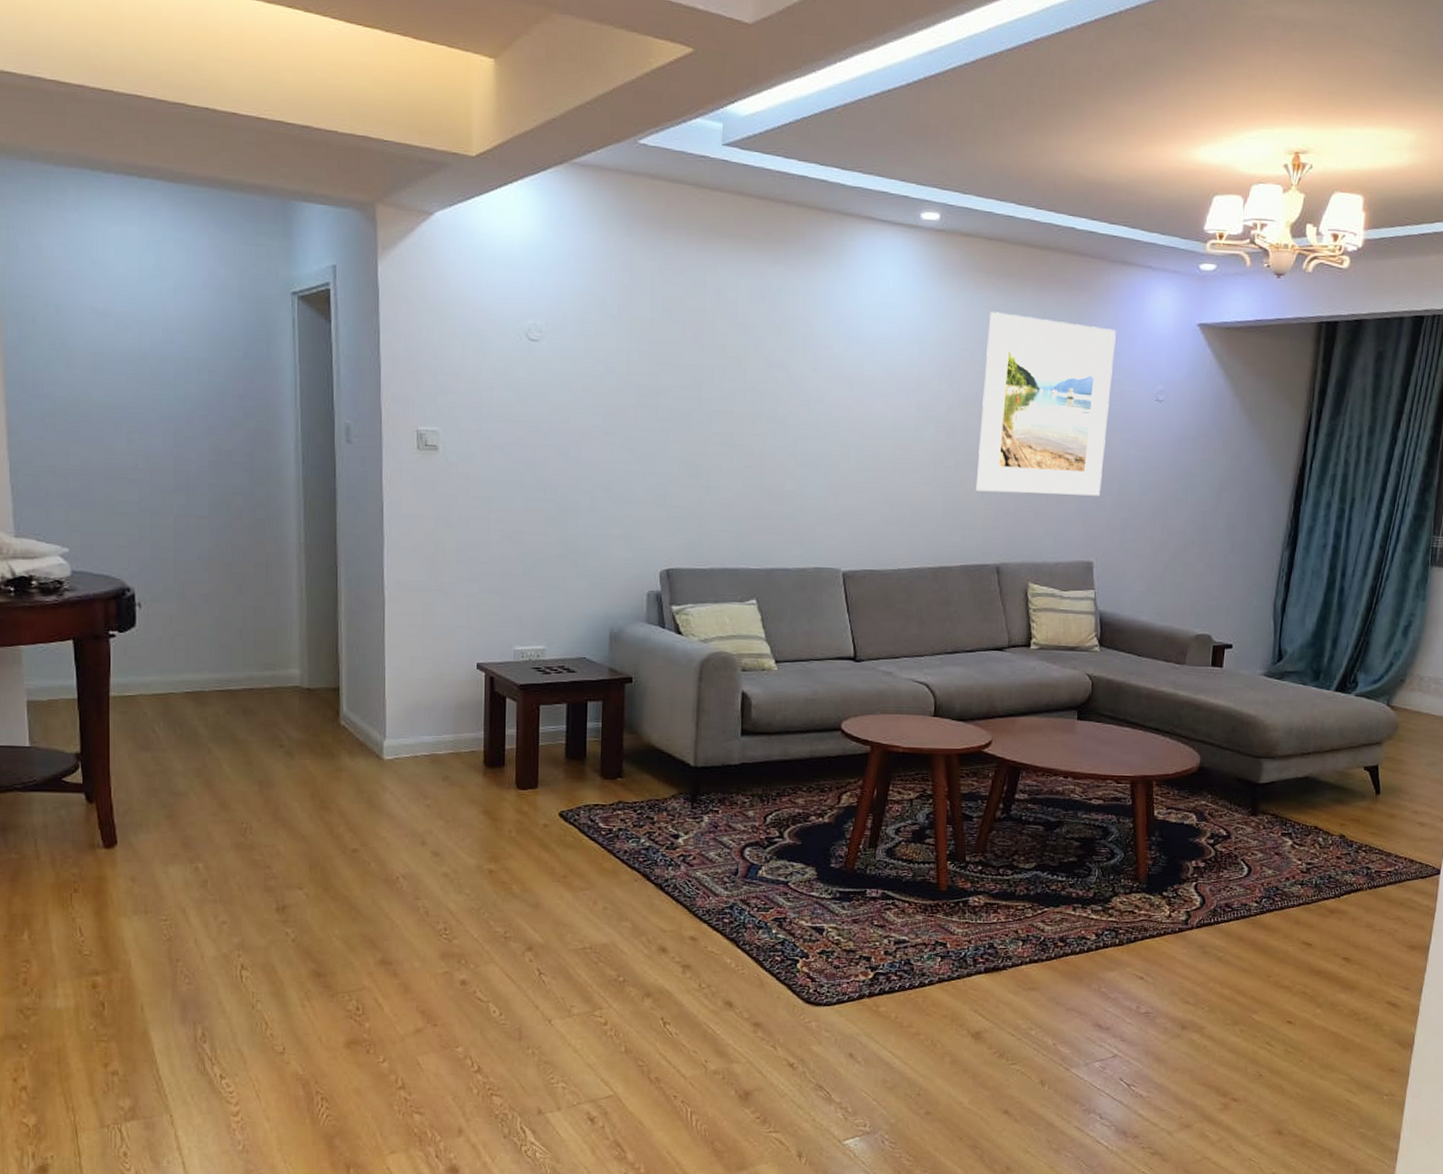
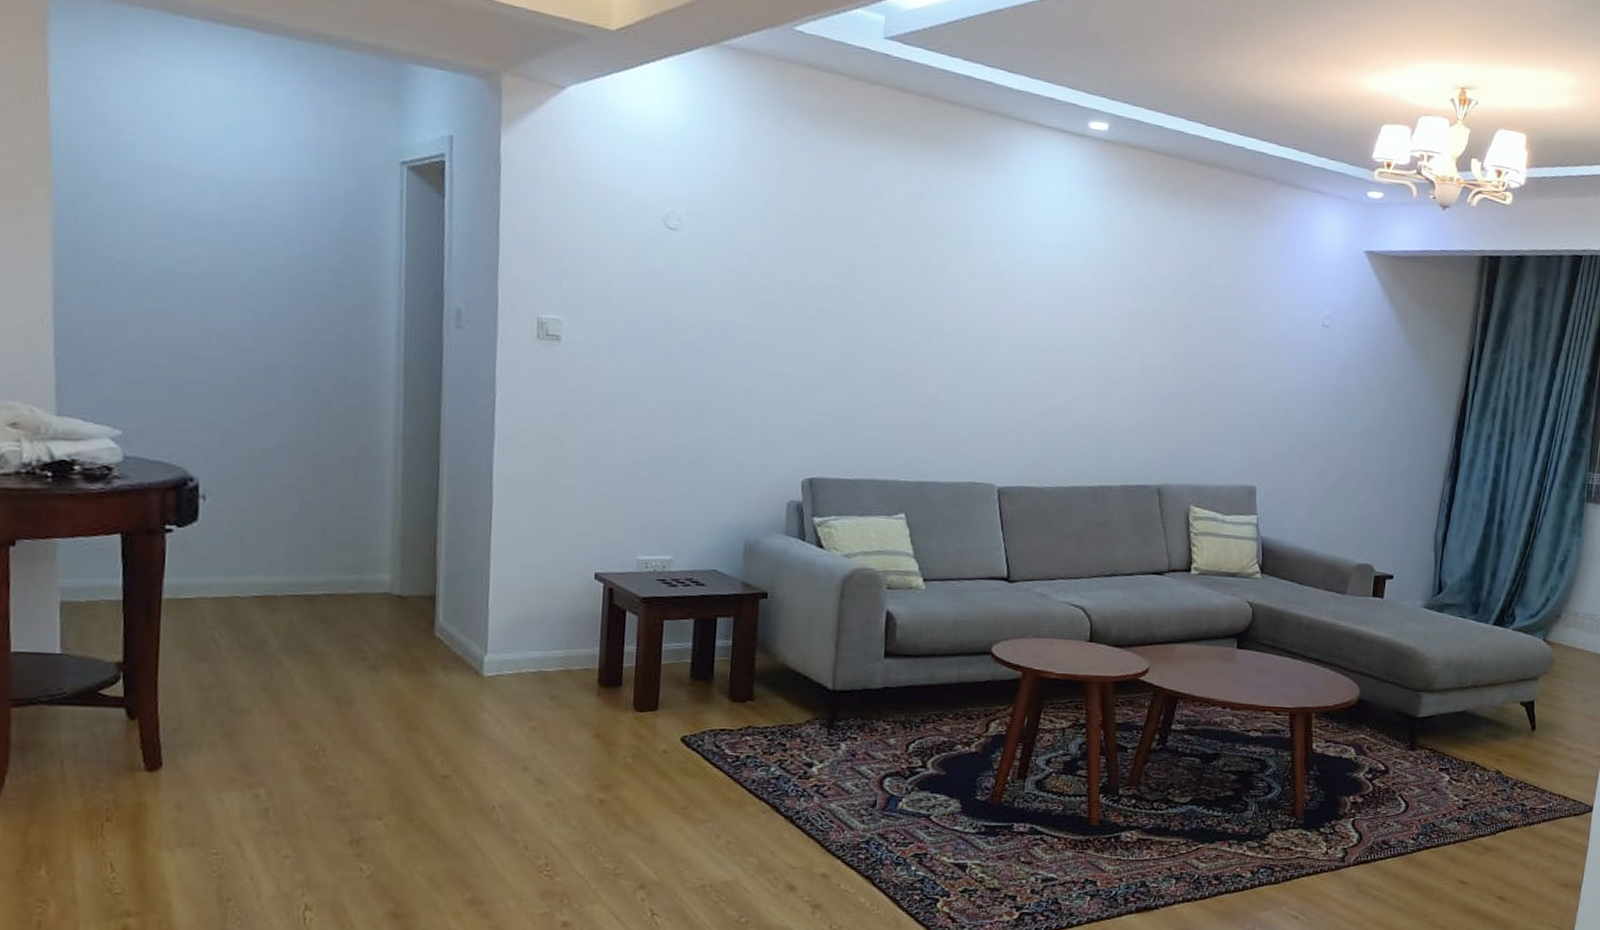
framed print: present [975,312,1116,496] -> none [1138,227,1284,420]

